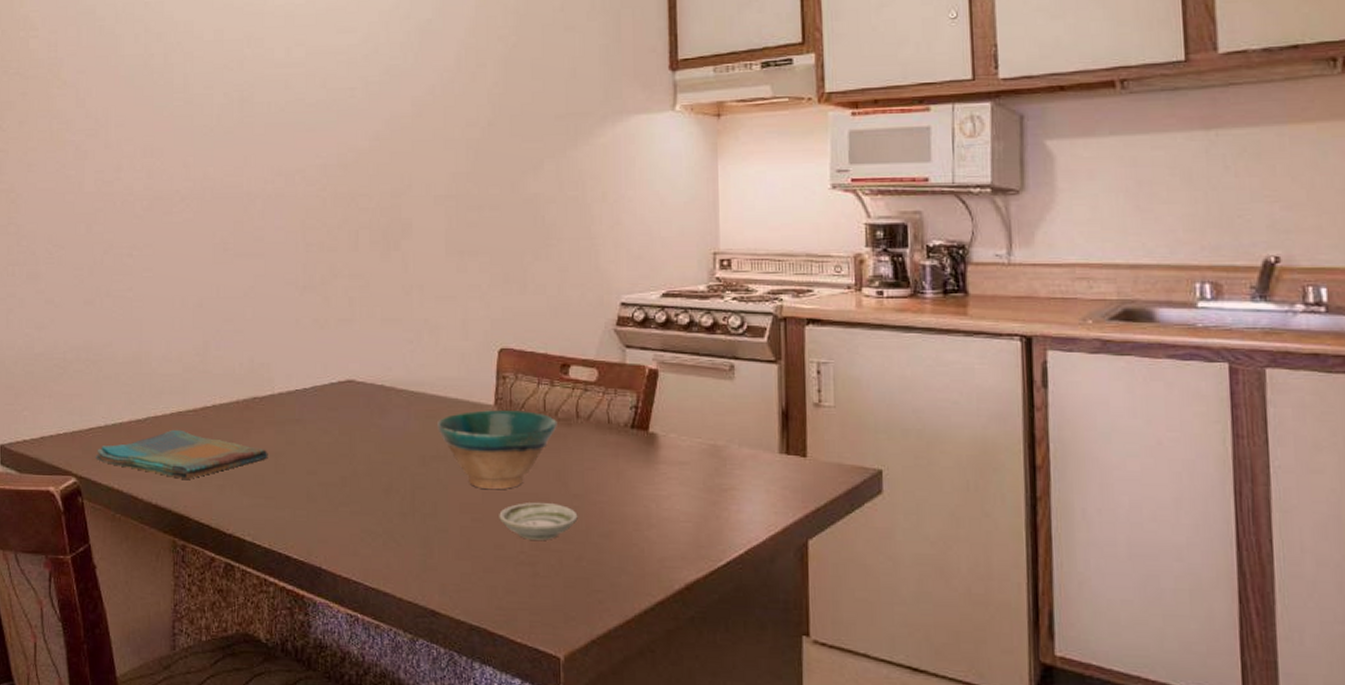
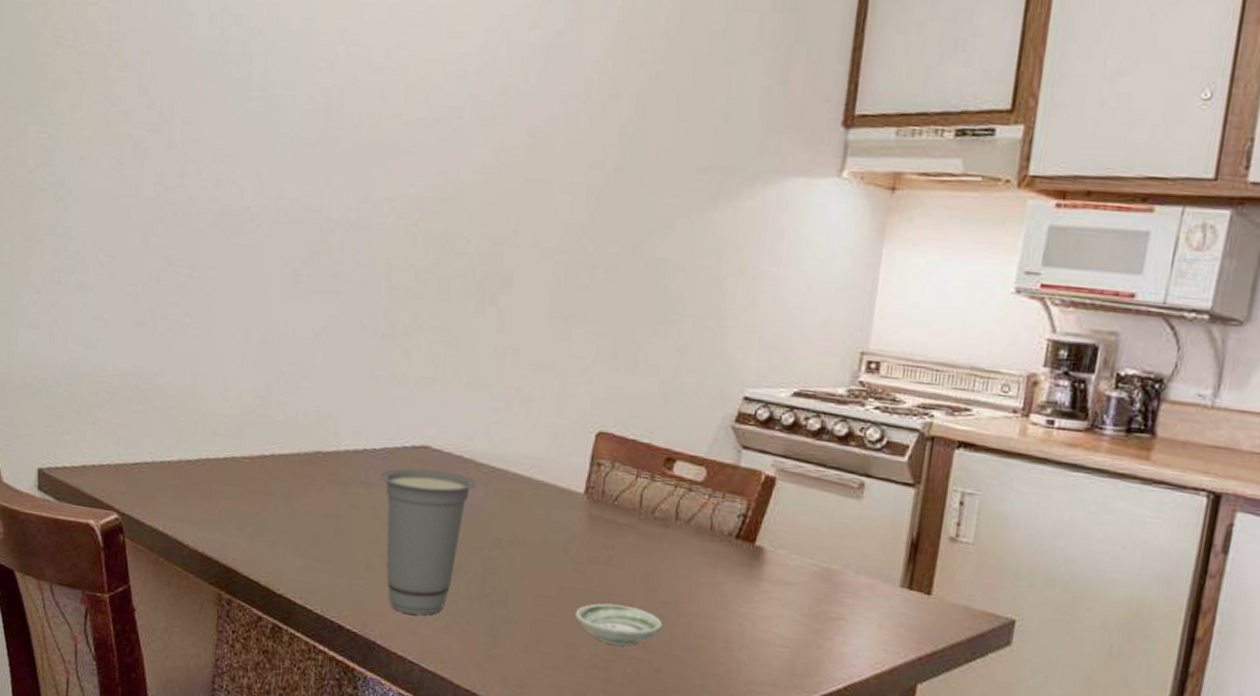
dish towel: present [95,429,268,480] -> none [140,475,328,532]
cup: none [313,401,399,537] -> present [381,468,477,616]
bowl: present [438,410,557,490] -> none [518,497,653,587]

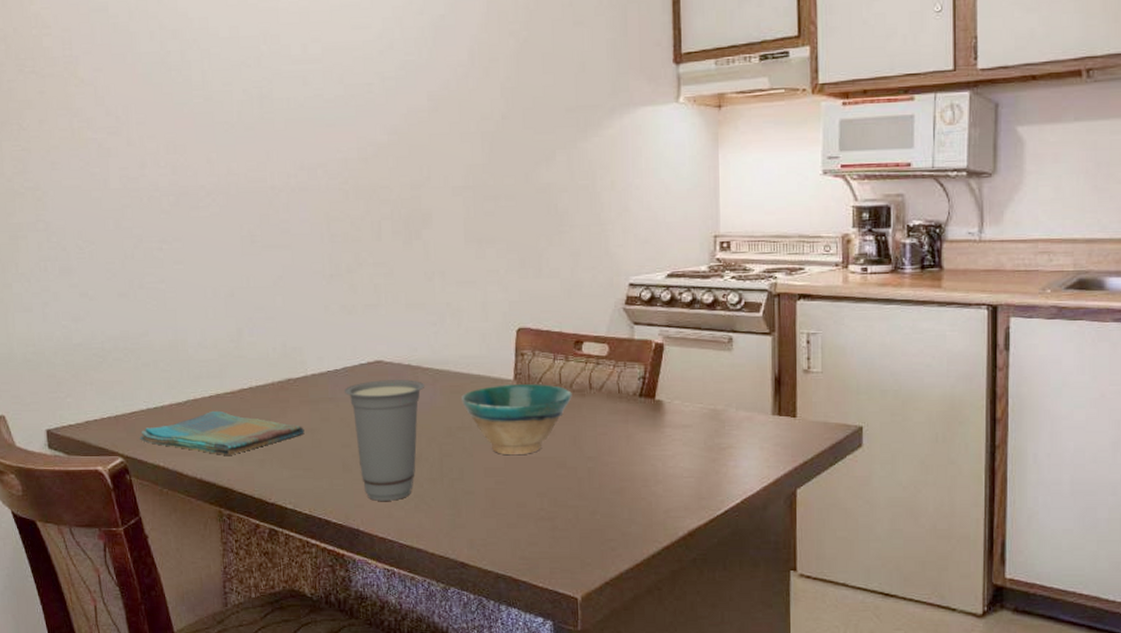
dish towel: none [140,475,328,532] -> present [140,410,305,456]
bowl: none [518,497,653,587] -> present [462,384,572,456]
saucer: present [575,603,663,646] -> none [520,465,592,498]

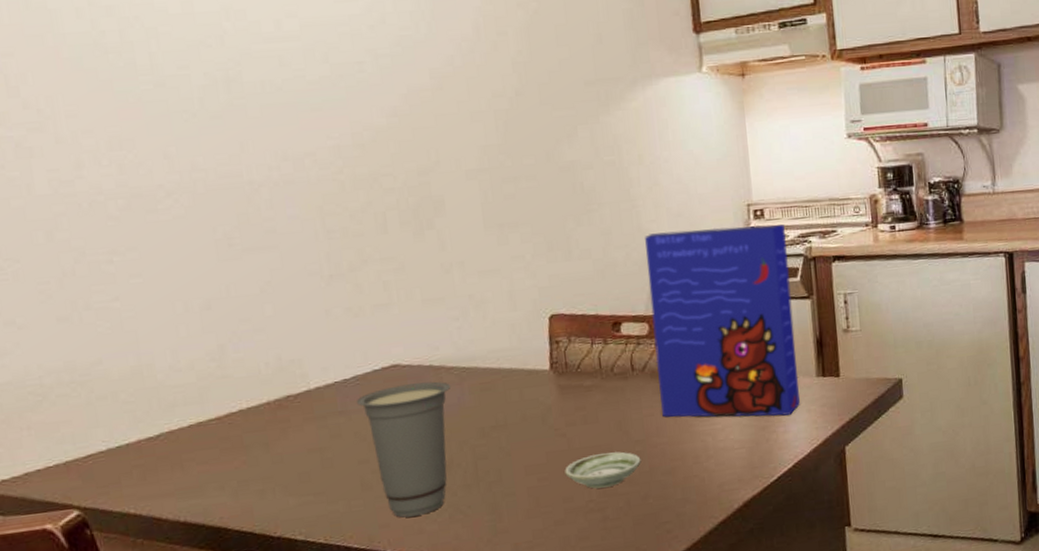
dish towel: present [140,410,305,456] -> none [100,440,312,492]
bowl: present [462,384,572,456] -> none [493,370,614,450]
saucer: none [520,465,592,498] -> present [564,451,641,489]
cereal box: none [611,256,753,450] -> present [645,224,800,418]

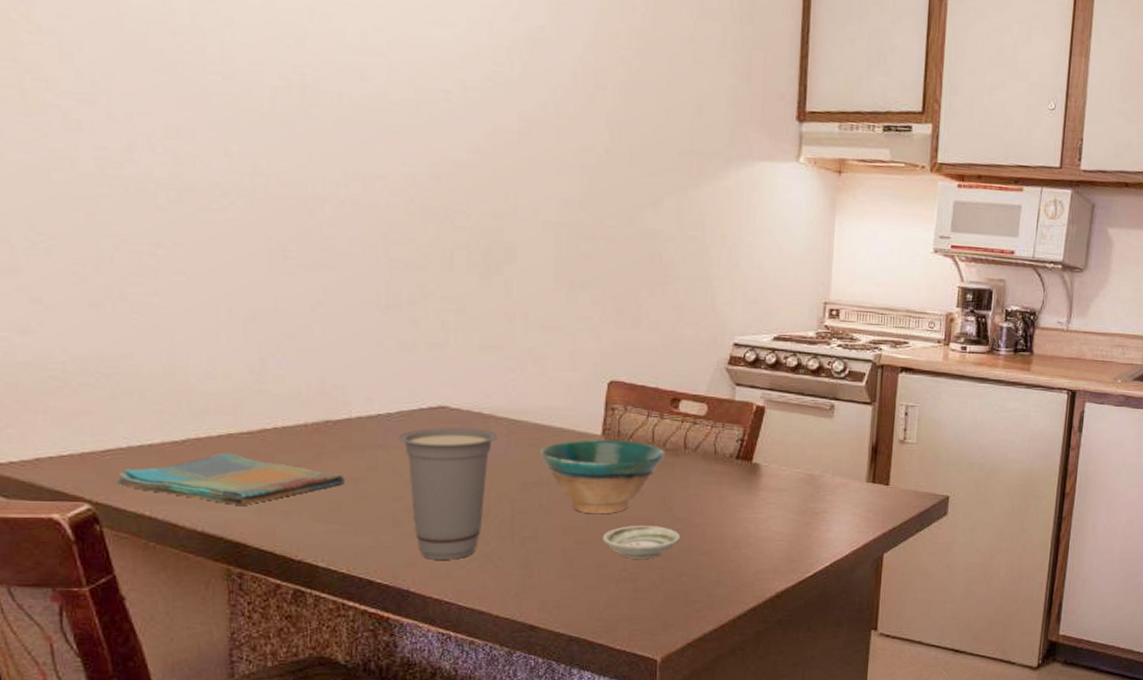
dish towel: none [100,440,312,492] -> present [116,452,345,507]
bowl: none [493,370,614,450] -> present [541,440,665,515]
cereal box: present [645,224,800,418] -> none [709,316,858,515]

